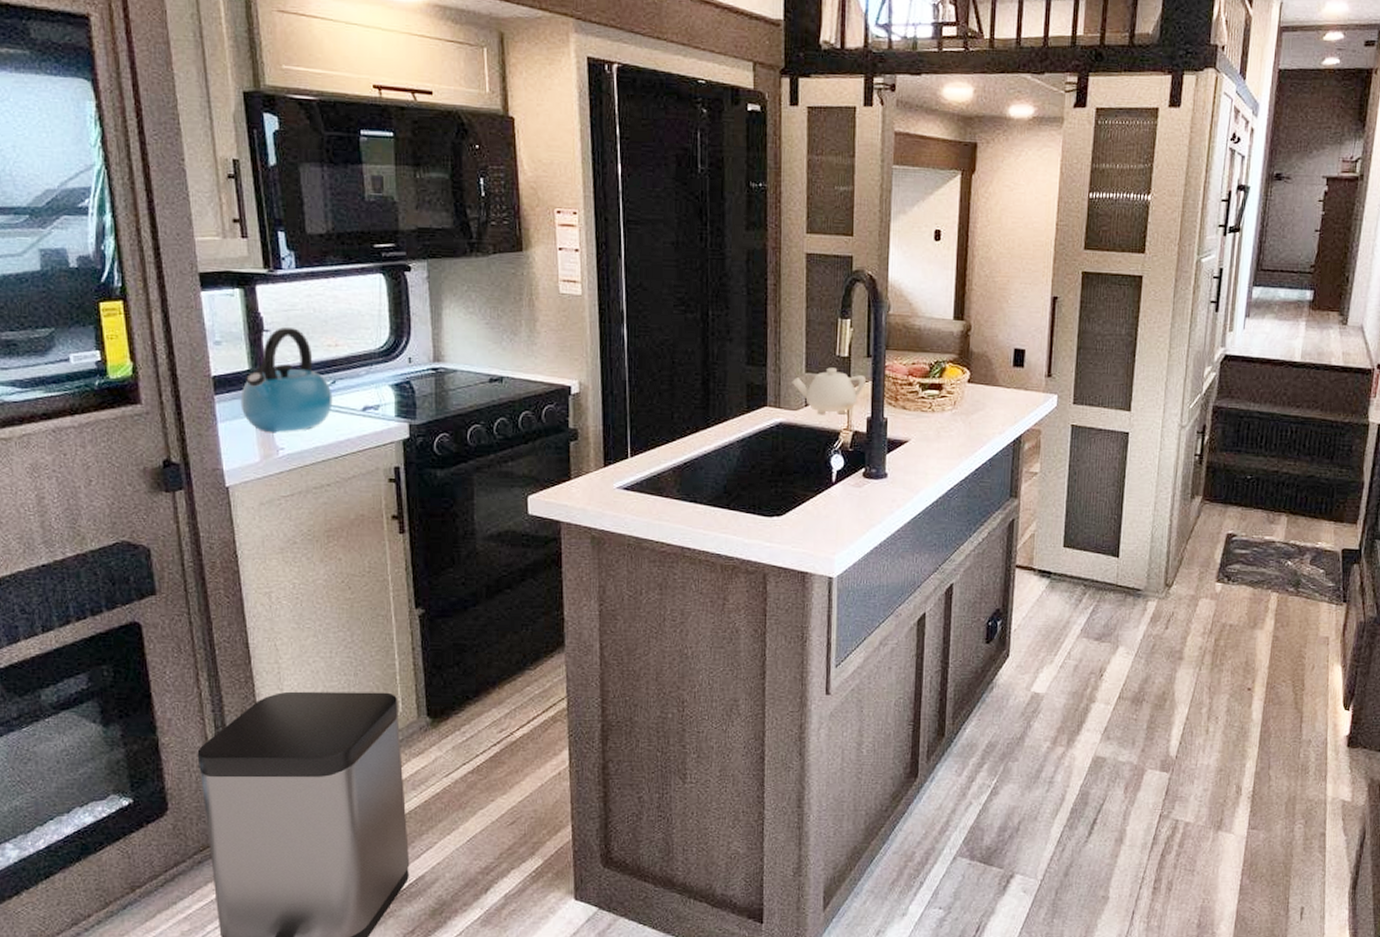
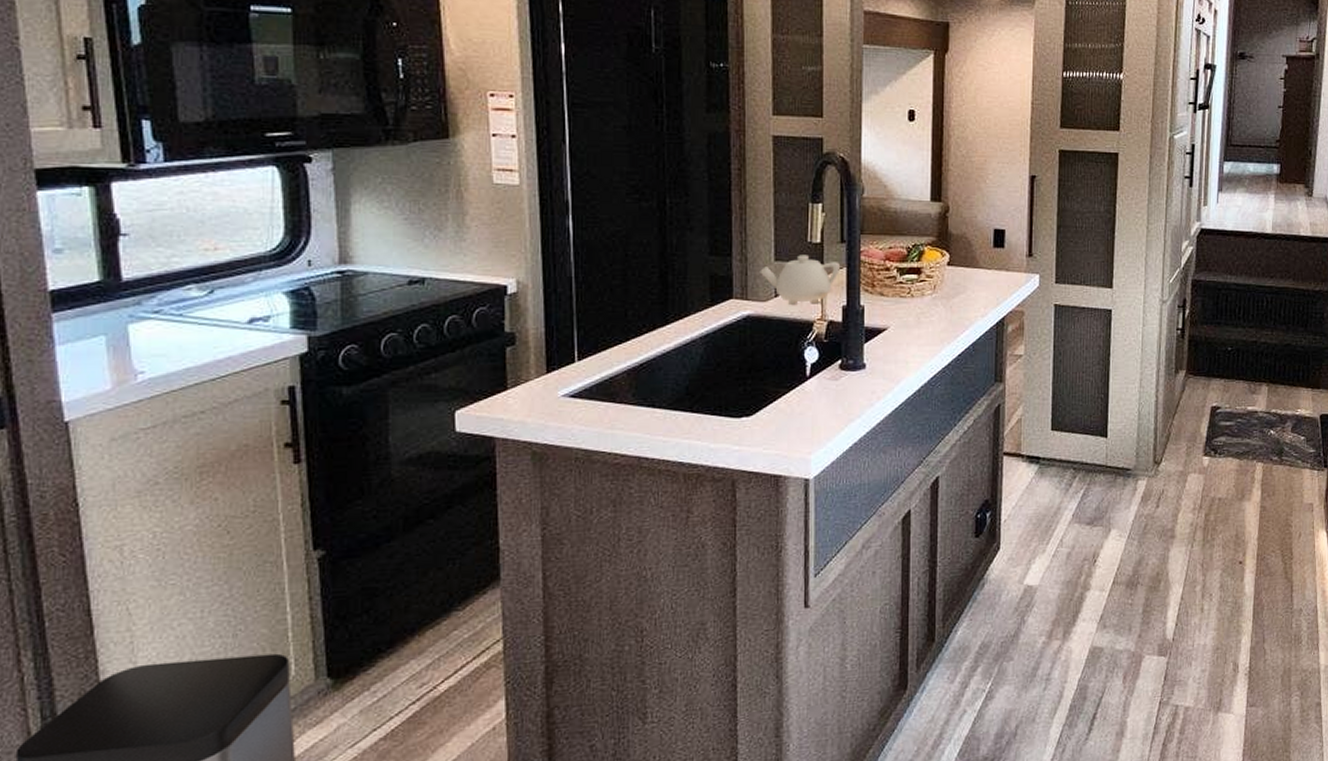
kettle: present [240,327,333,432] -> none [87,230,210,353]

